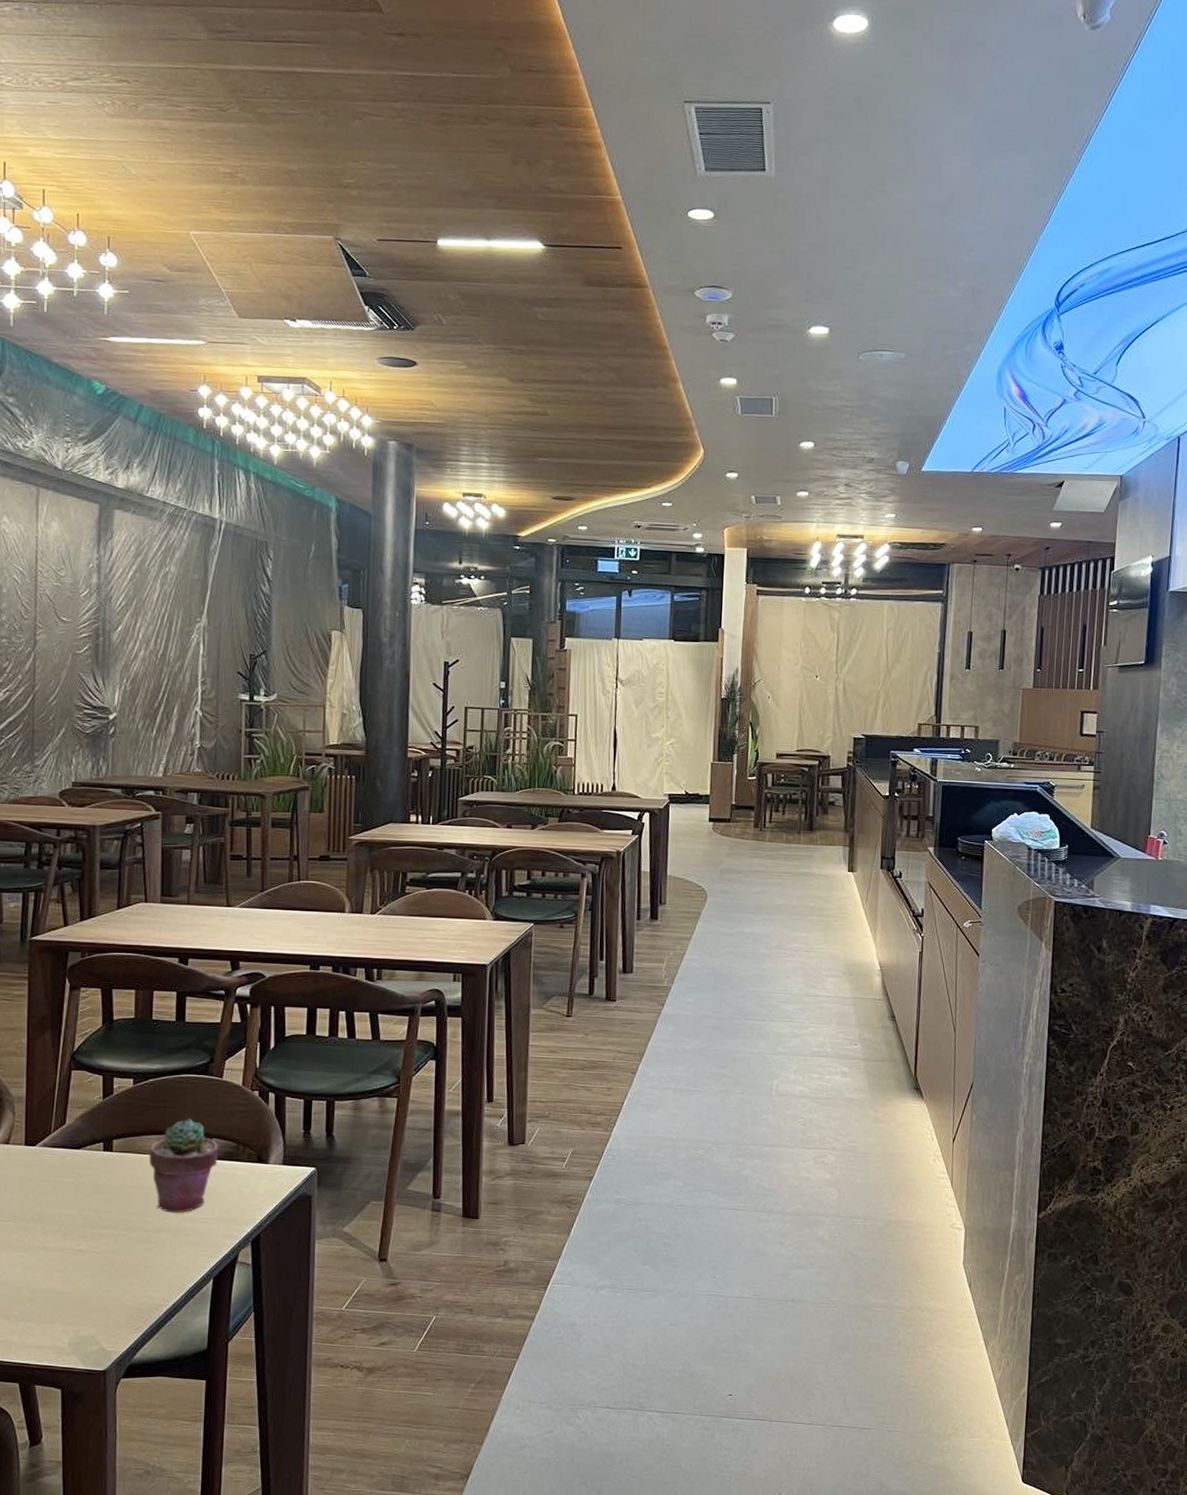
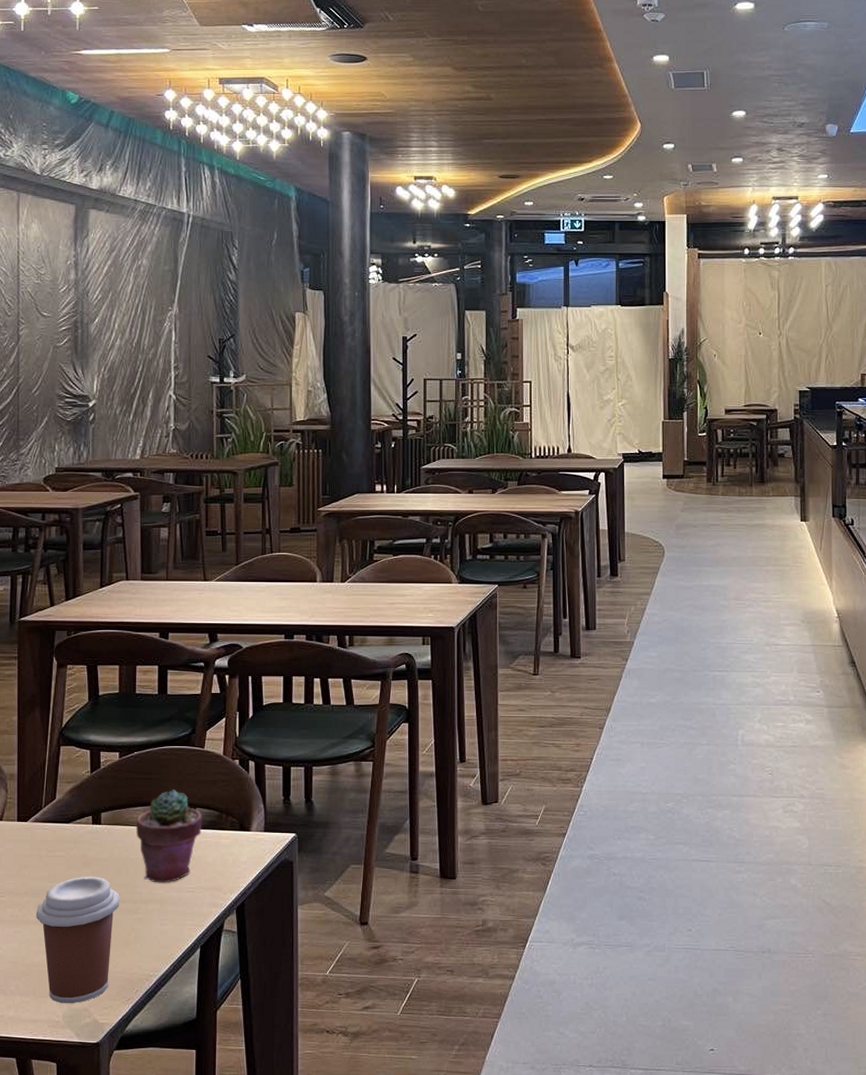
coffee cup: none [42,1203,131,1331] -> present [36,876,120,1004]

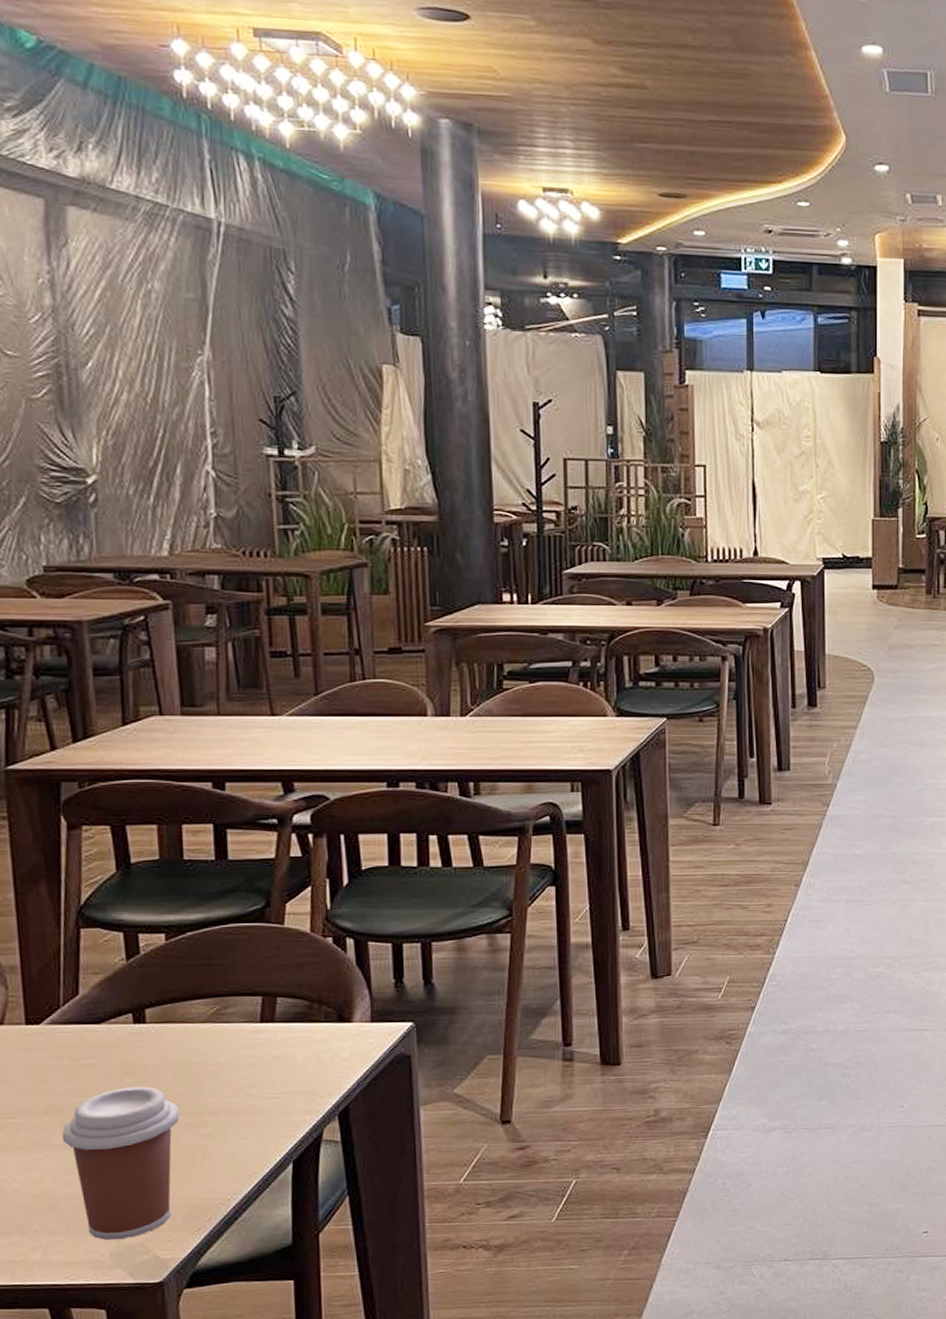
potted succulent: present [135,790,203,883] -> none [194,977,287,1090]

